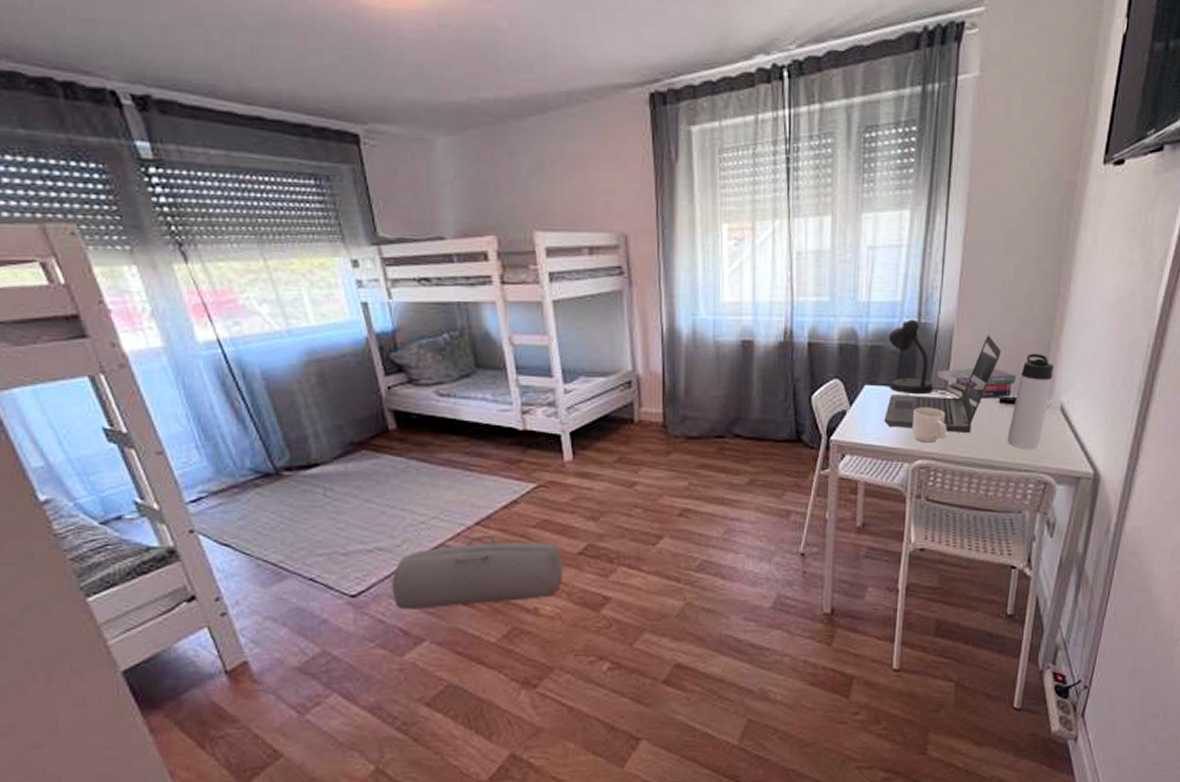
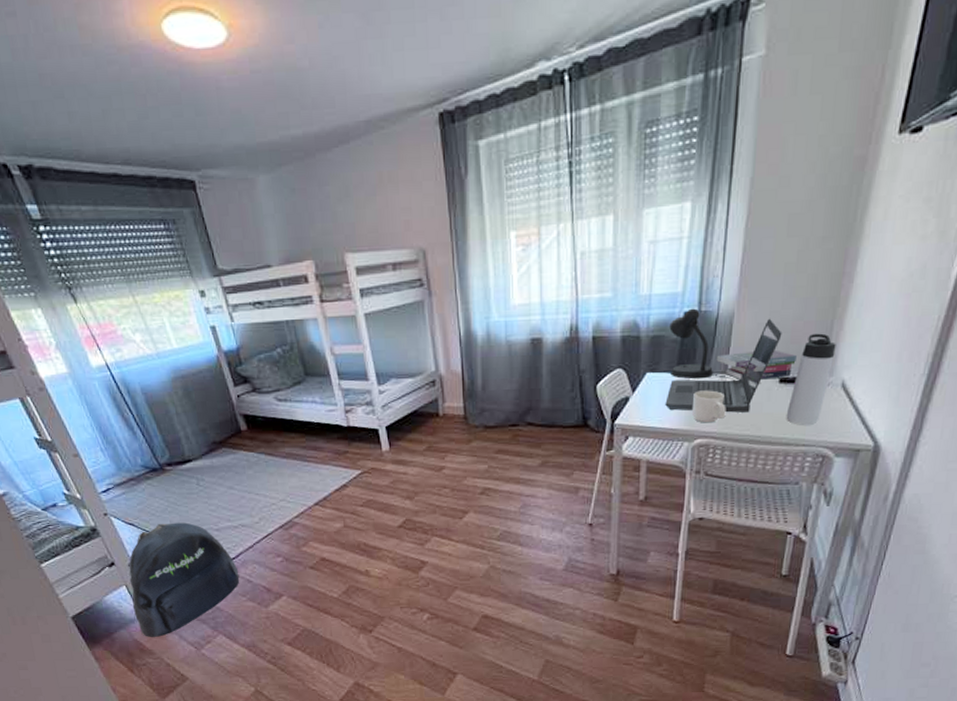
backpack: none [214,543,369,698] -> present [128,522,240,637]
duffel bag: present [391,535,563,608] -> none [254,513,387,571]

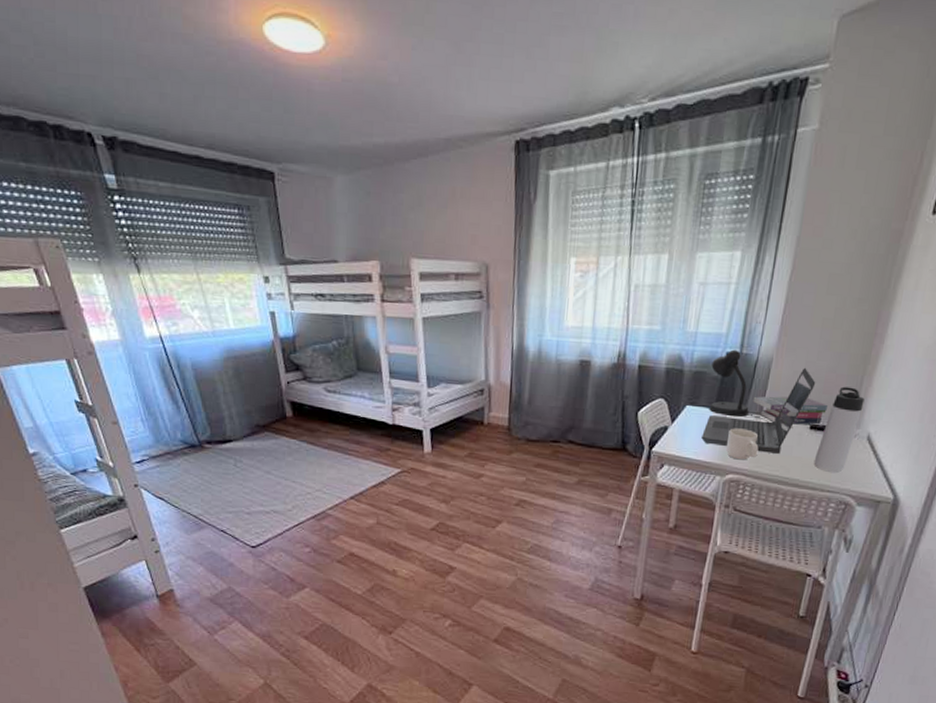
backpack: present [128,522,240,637] -> none [150,500,264,617]

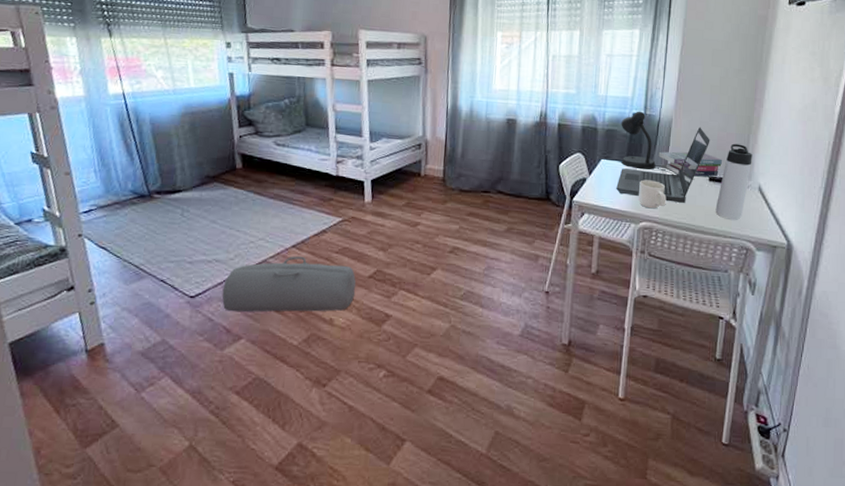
duffel bag: none [283,507,419,563] -> present [222,256,356,312]

